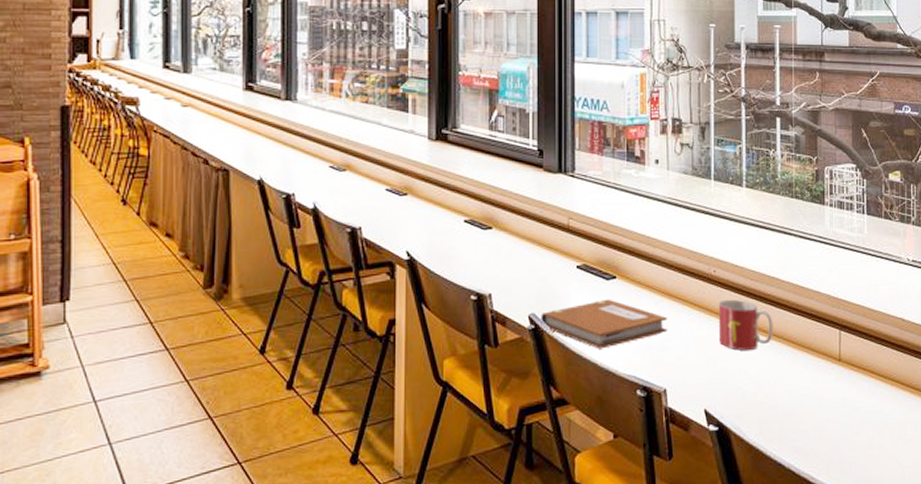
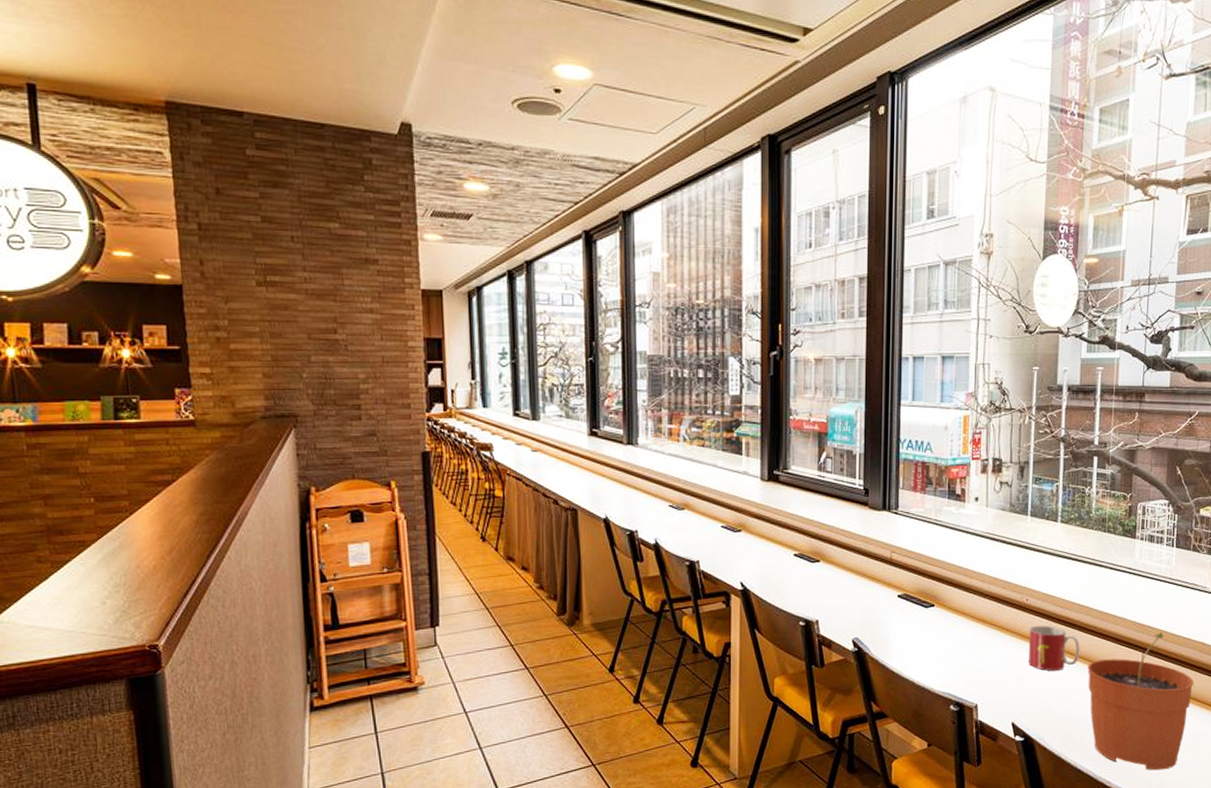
notebook: present [541,299,667,349] -> none [864,624,981,669]
plant pot: none [782,306,896,464] -> present [1087,631,1194,771]

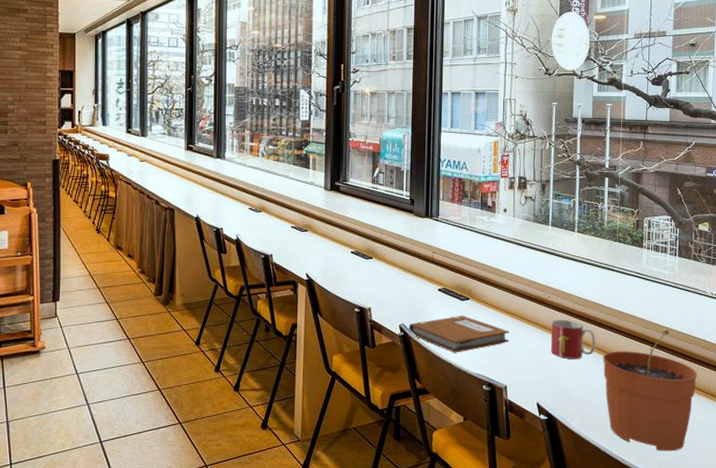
notebook: none [864,624,981,669] -> present [409,315,509,353]

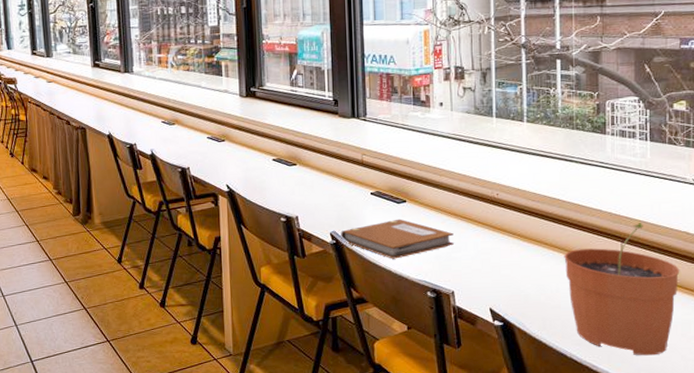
mug: present [551,319,596,360] -> none [501,217,555,261]

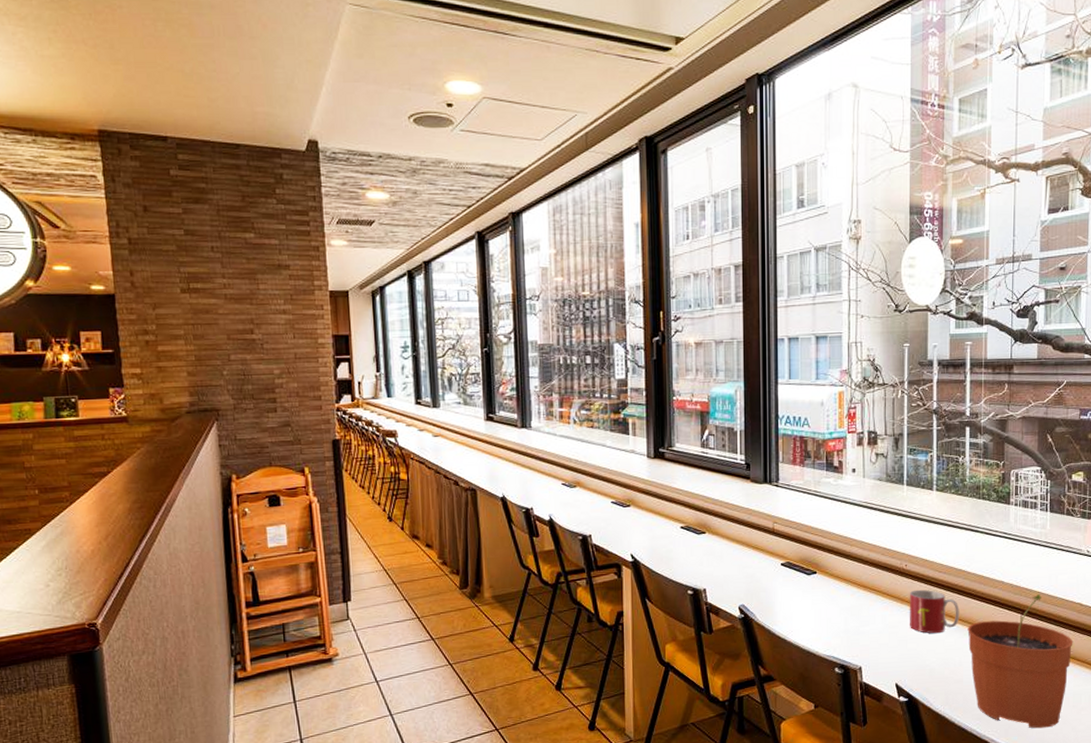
notebook: present [341,219,454,259] -> none [750,591,862,634]
mug: none [501,217,555,261] -> present [909,589,960,634]

